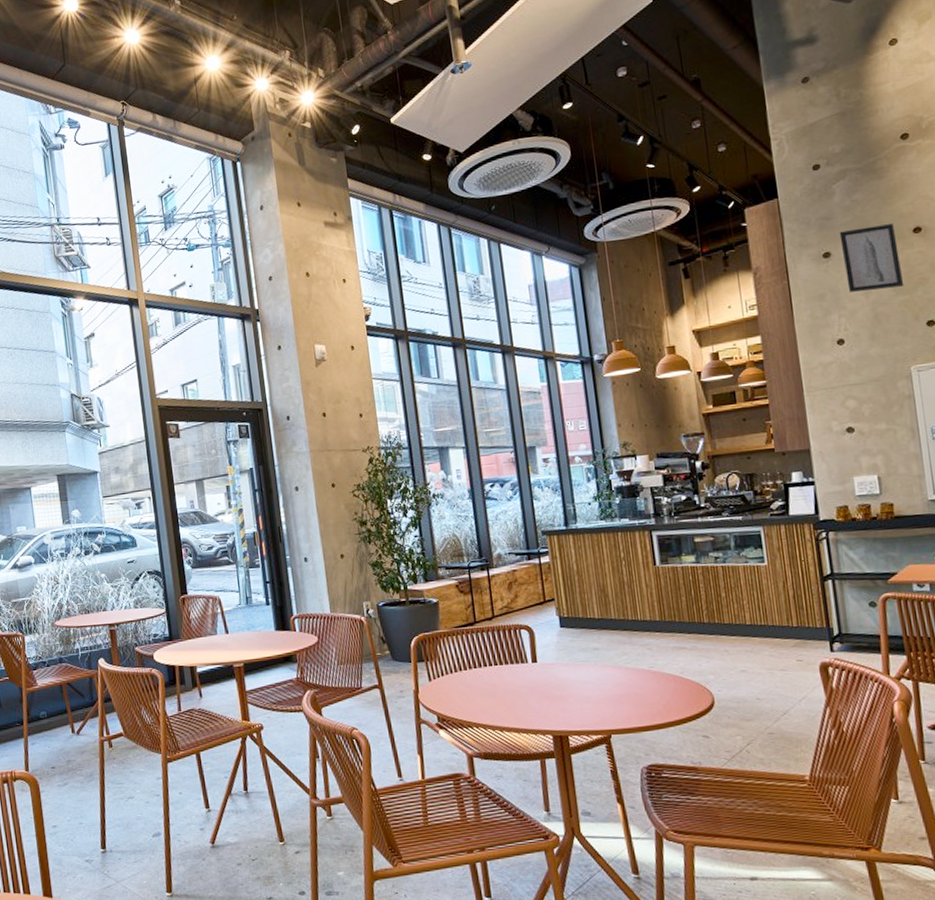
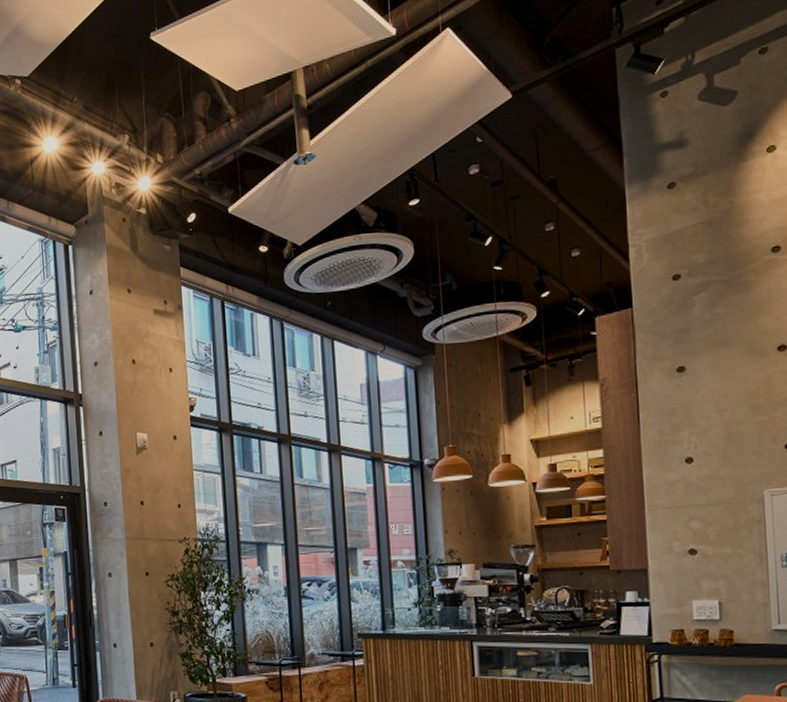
wall art: present [839,224,905,292] -> none [696,340,764,409]

